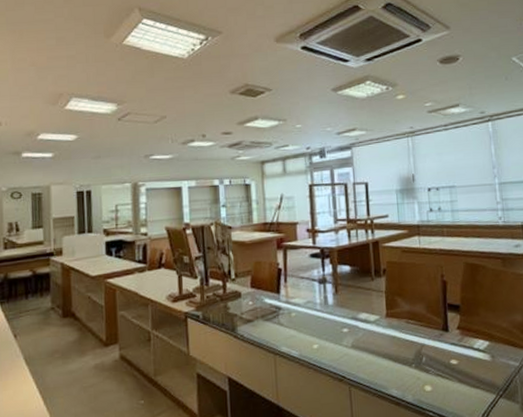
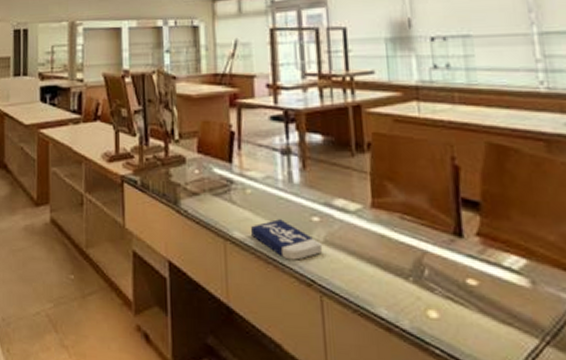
book: none [296,333,351,364] -> present [251,219,323,260]

